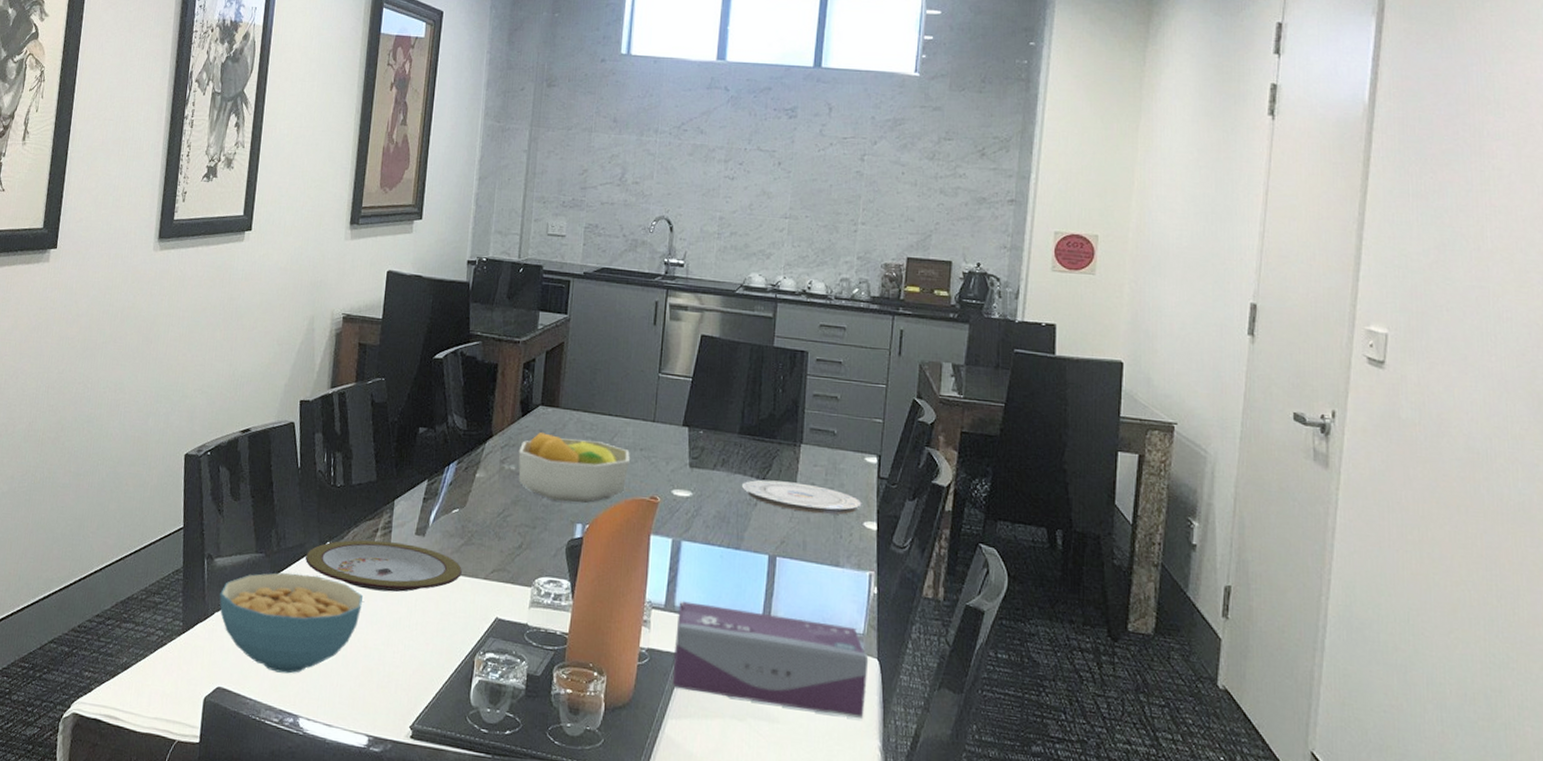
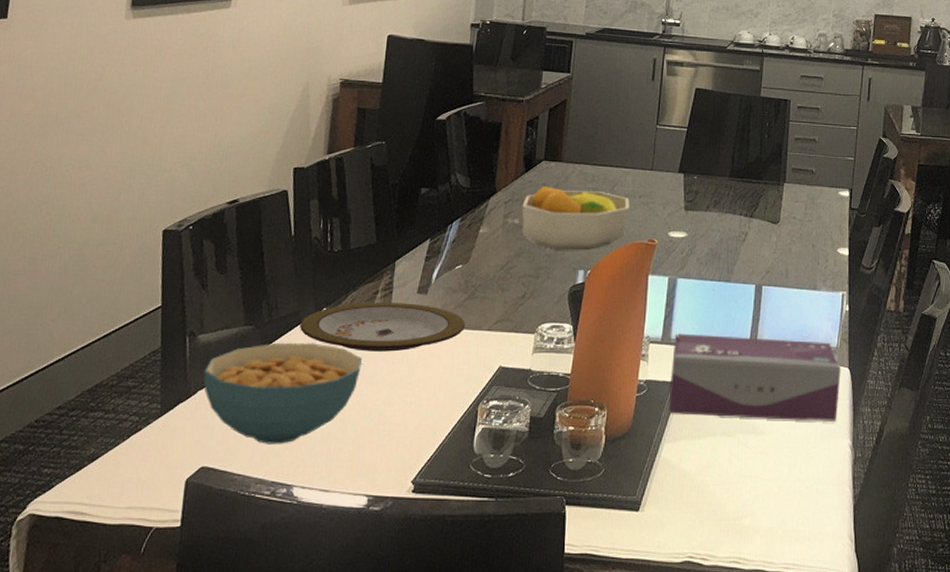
plate: present [742,479,862,515] -> none [732,217,836,245]

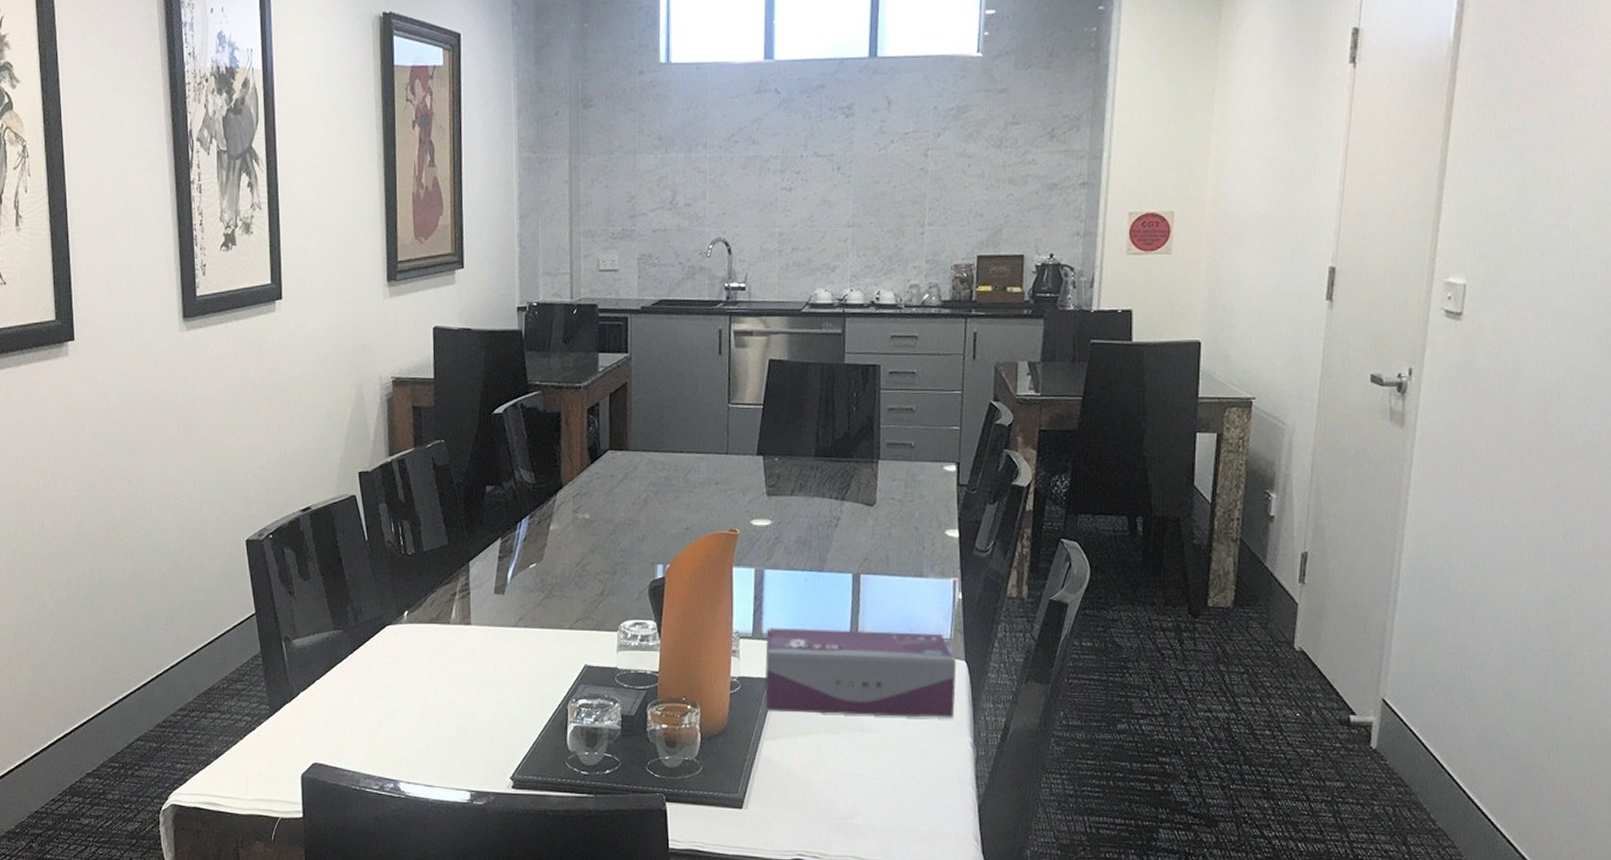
cereal bowl: present [203,342,362,444] -> none [303,645,448,742]
plate: present [300,302,465,352] -> none [385,604,546,653]
fruit bowl: present [522,186,630,251] -> none [591,478,706,545]

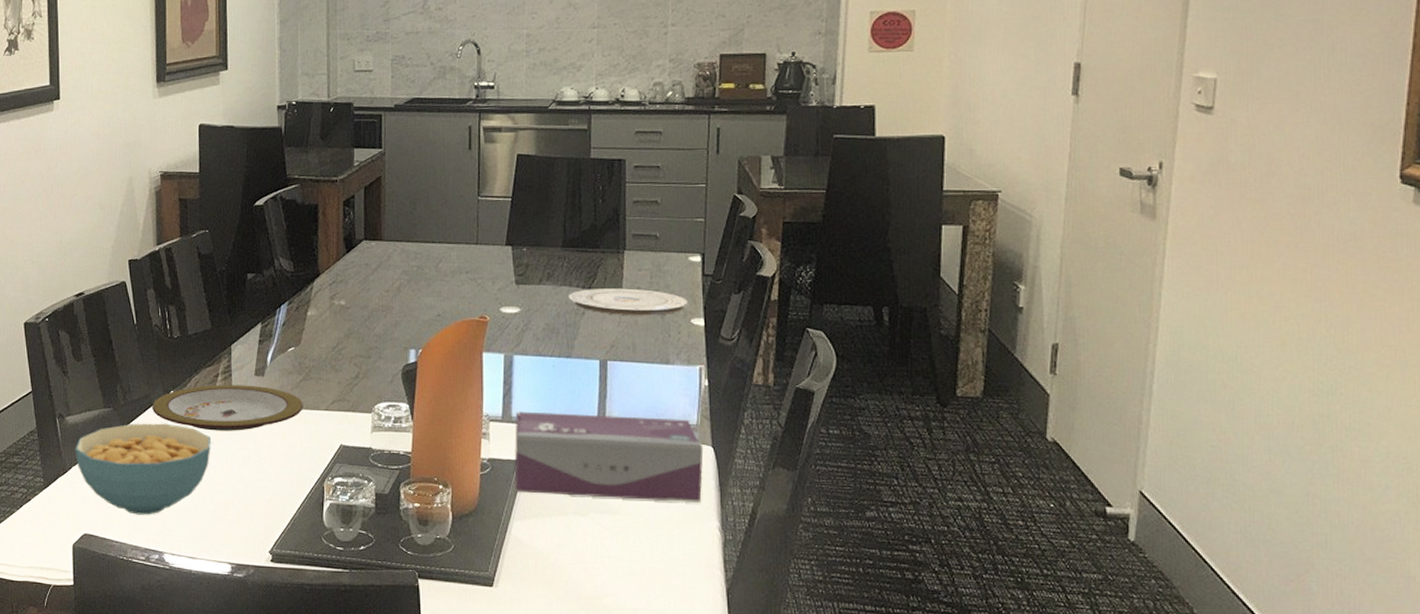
cereal bowl: none [303,645,448,742] -> present [75,423,211,515]
plate: none [385,604,546,653] -> present [152,385,303,431]
plate: none [822,499,943,528] -> present [569,288,689,316]

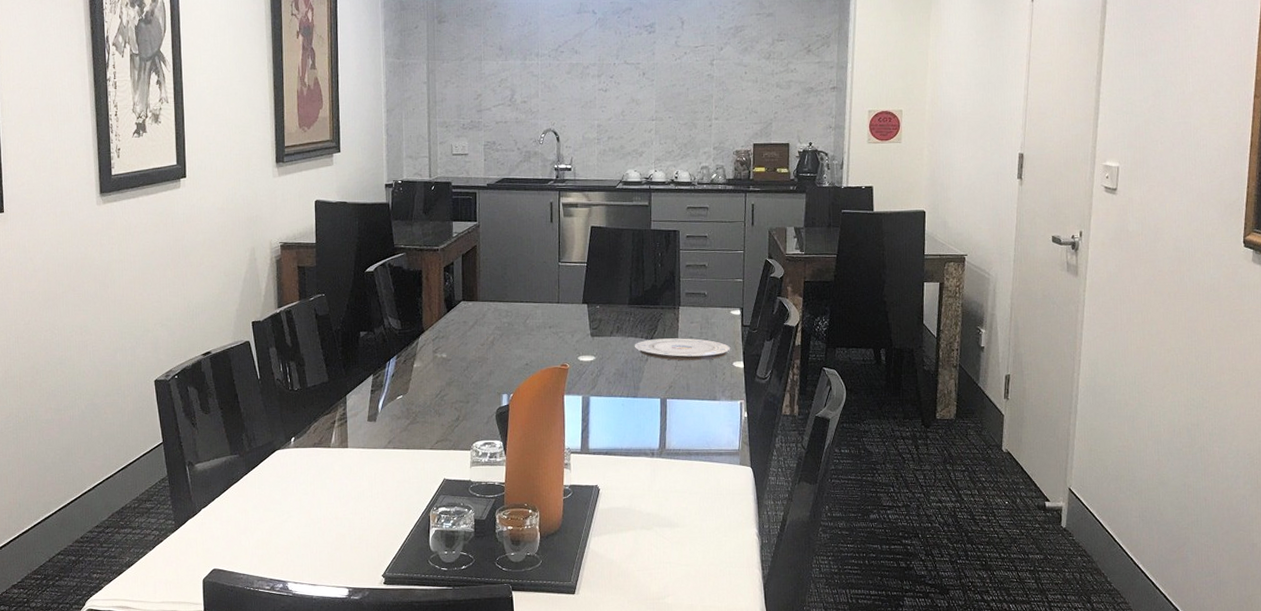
cereal bowl: present [75,423,211,515] -> none [204,466,329,549]
plate: present [152,385,303,431] -> none [275,430,411,472]
tissue box: present [515,411,704,504] -> none [592,444,744,515]

